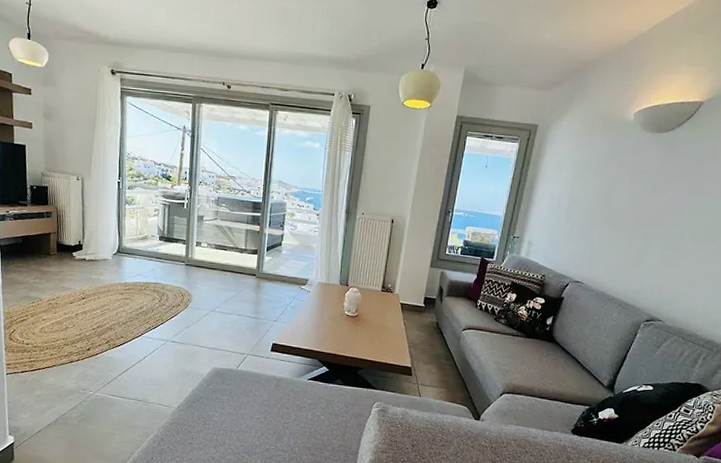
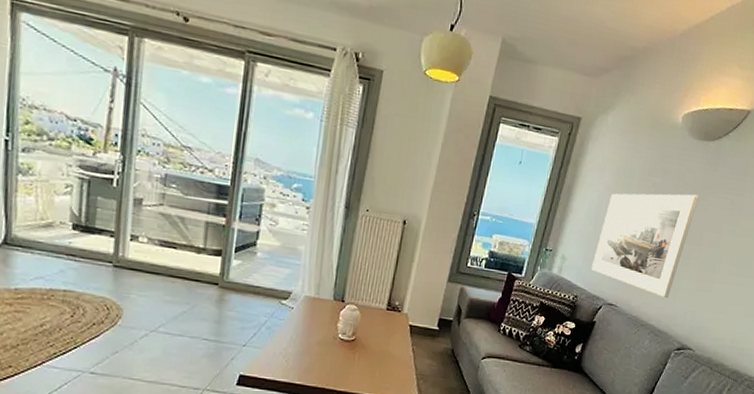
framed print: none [556,180,657,274] -> present [591,193,699,298]

